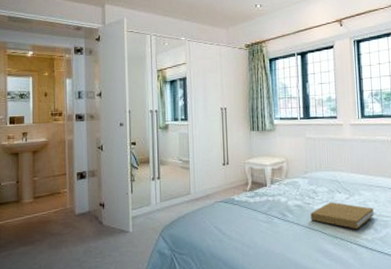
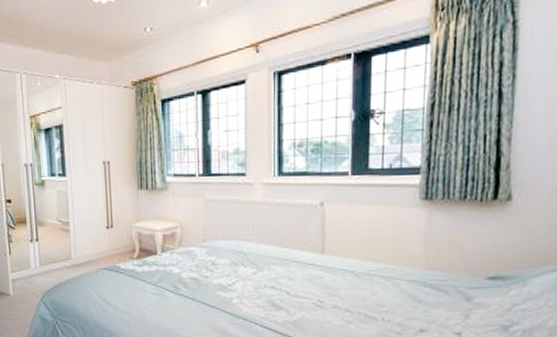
book: present [310,202,374,229] -> none [208,276,287,309]

